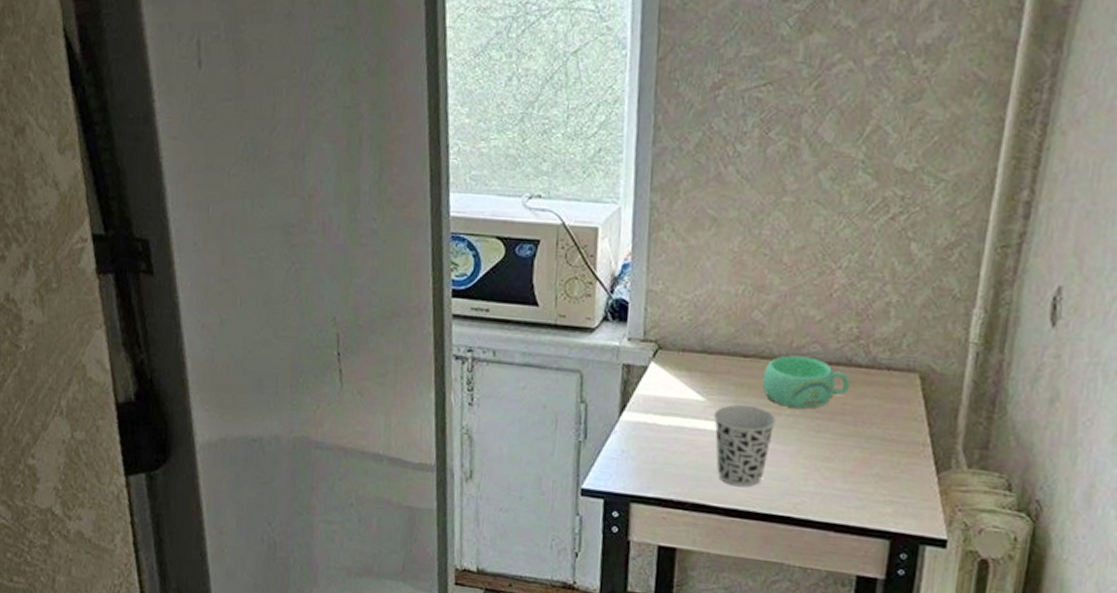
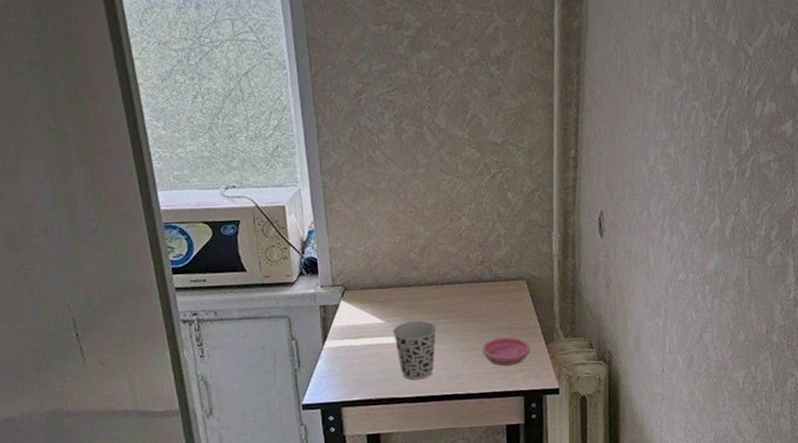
mug: present [762,355,850,409] -> none [423,280,482,317]
saucer: none [837,449,912,493] -> present [482,337,531,366]

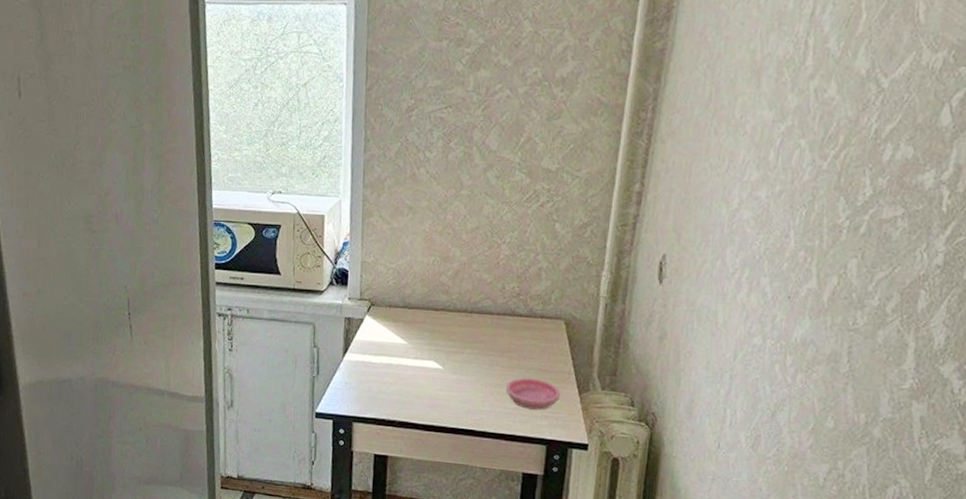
cup: present [393,320,437,380] -> none [414,346,460,409]

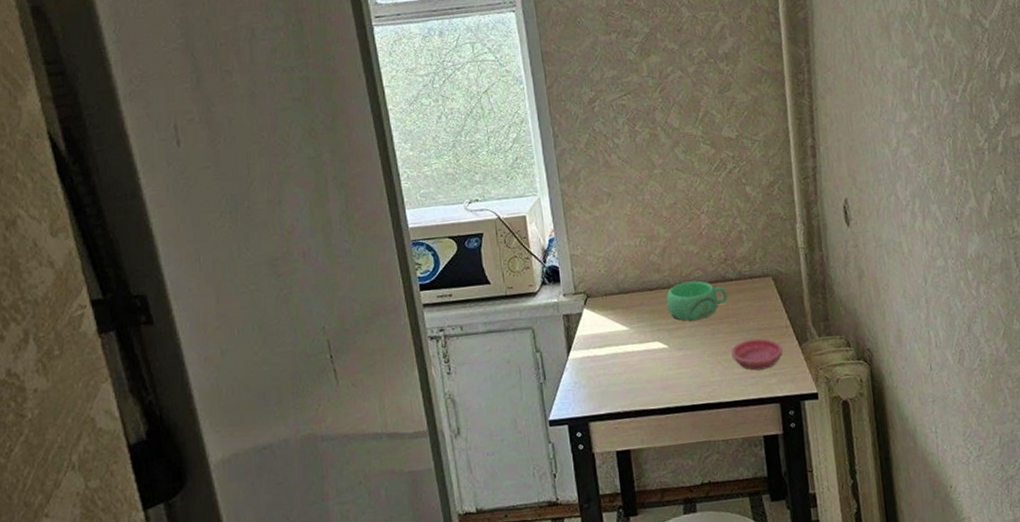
mug: none [449,308,513,348] -> present [666,280,728,321]

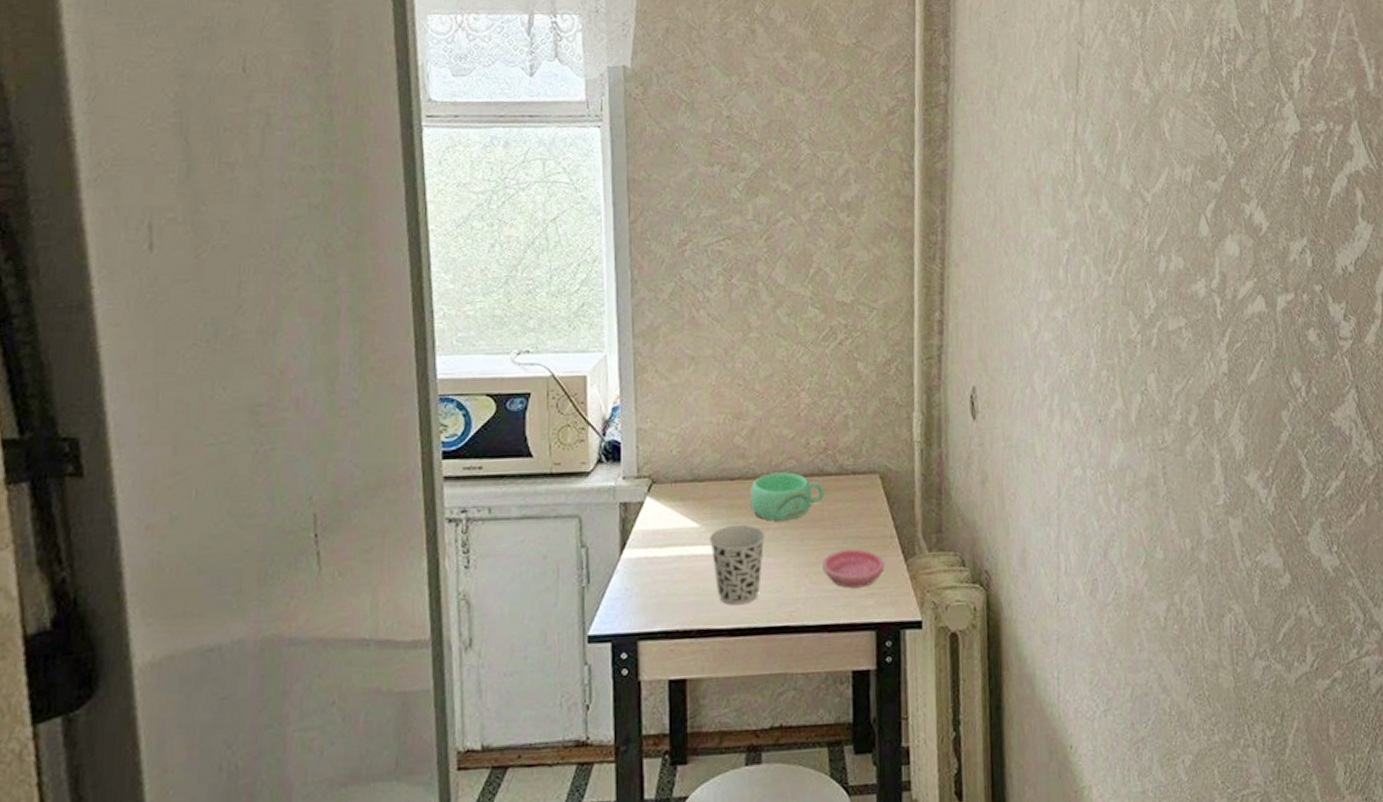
cup: none [638,325,683,390] -> present [710,524,765,606]

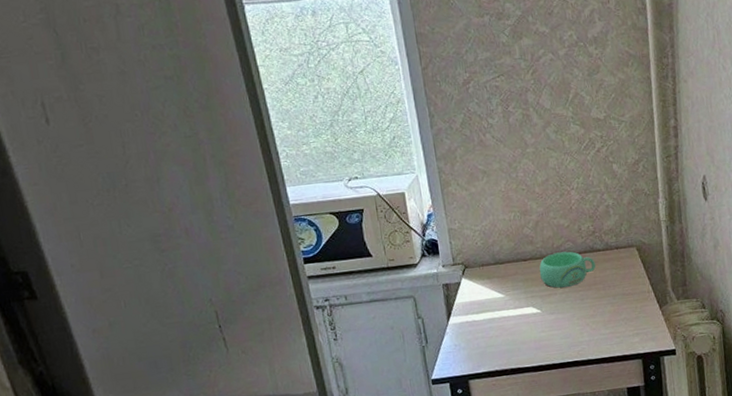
cup: present [710,524,765,606] -> none [513,292,555,350]
saucer: present [822,548,885,588] -> none [599,302,645,331]

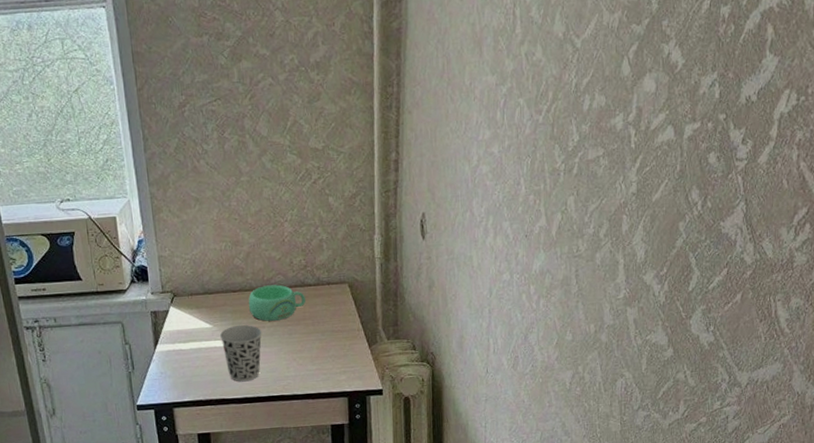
cup: none [513,292,555,350] -> present [220,324,262,382]

